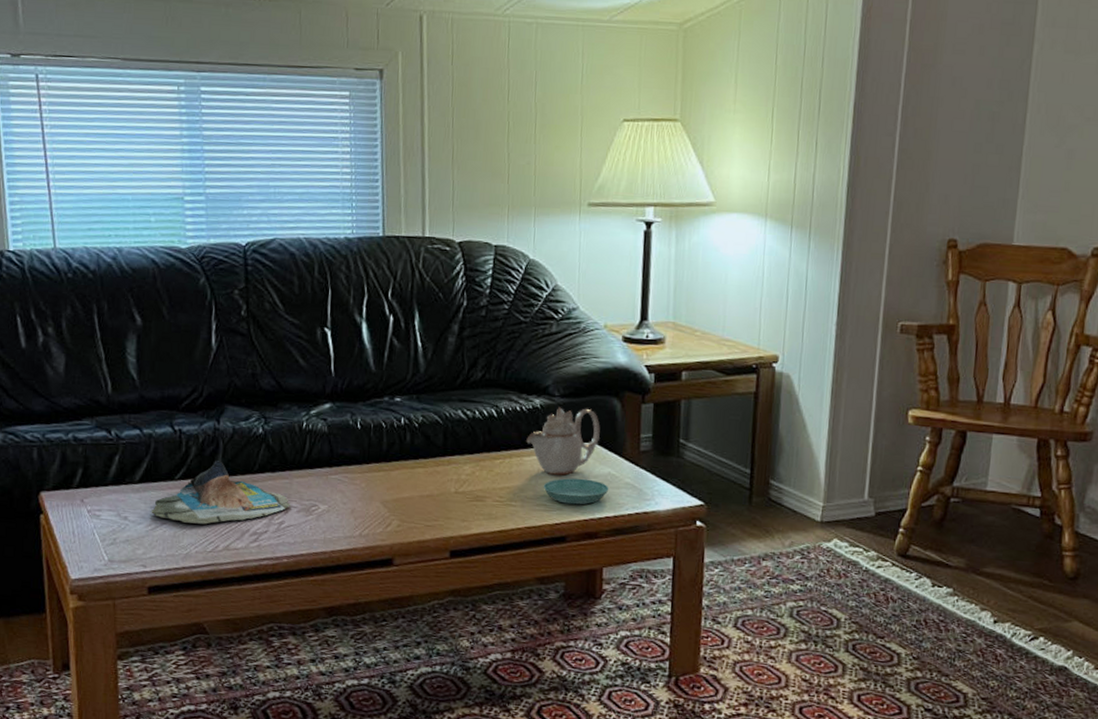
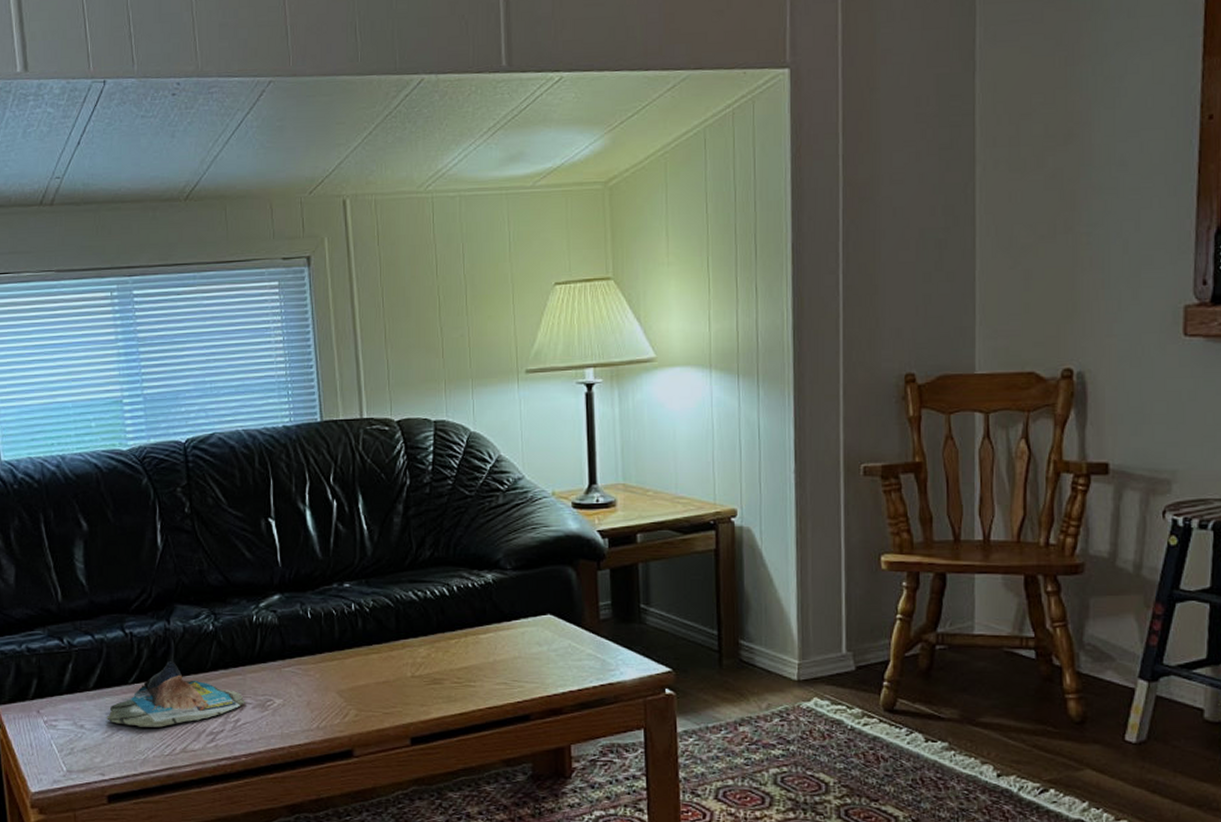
teapot: present [526,407,600,476] -> none [481,579,556,651]
saucer: present [543,478,609,505] -> none [502,653,571,681]

